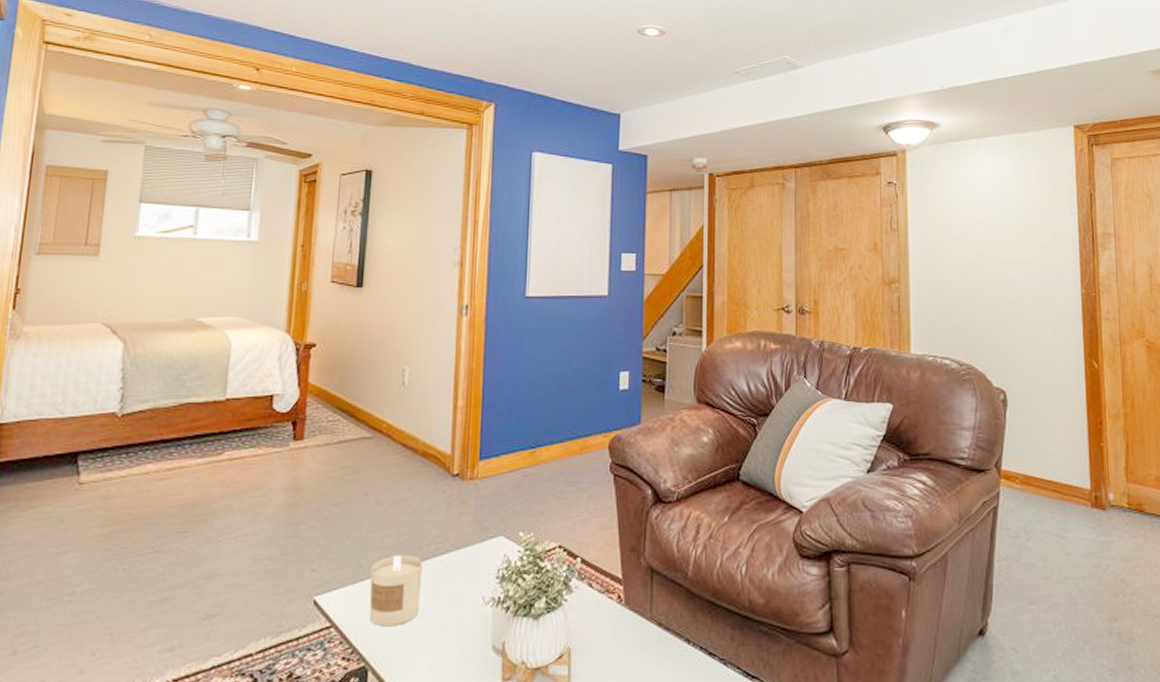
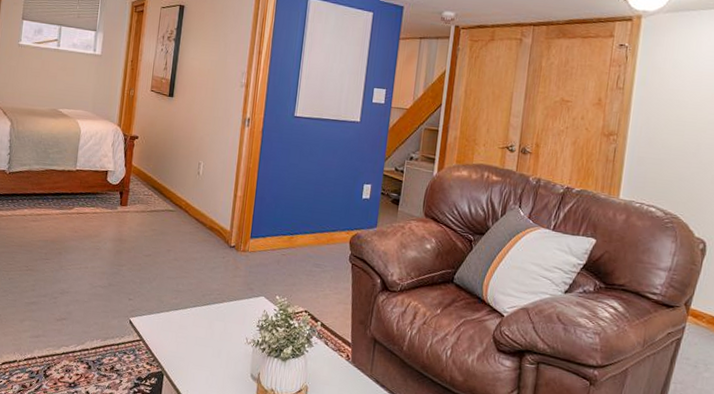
candle: present [369,555,422,627] -> none [166,298,205,348]

